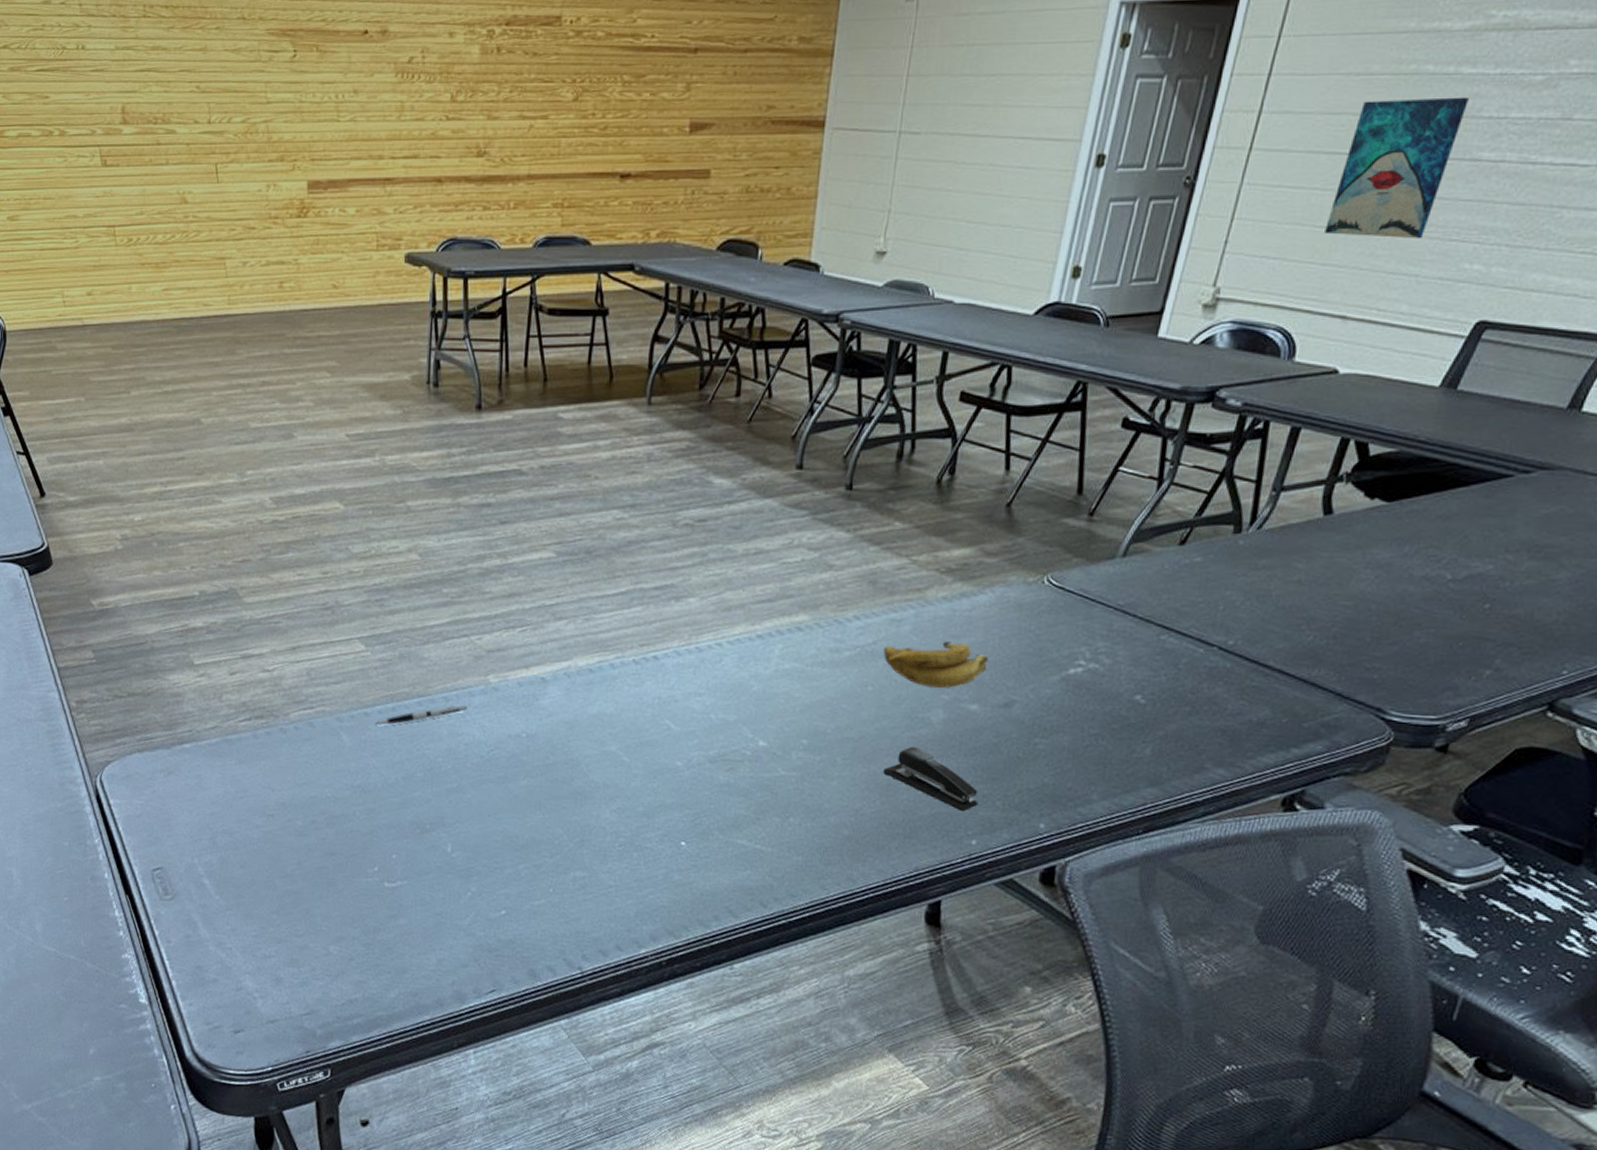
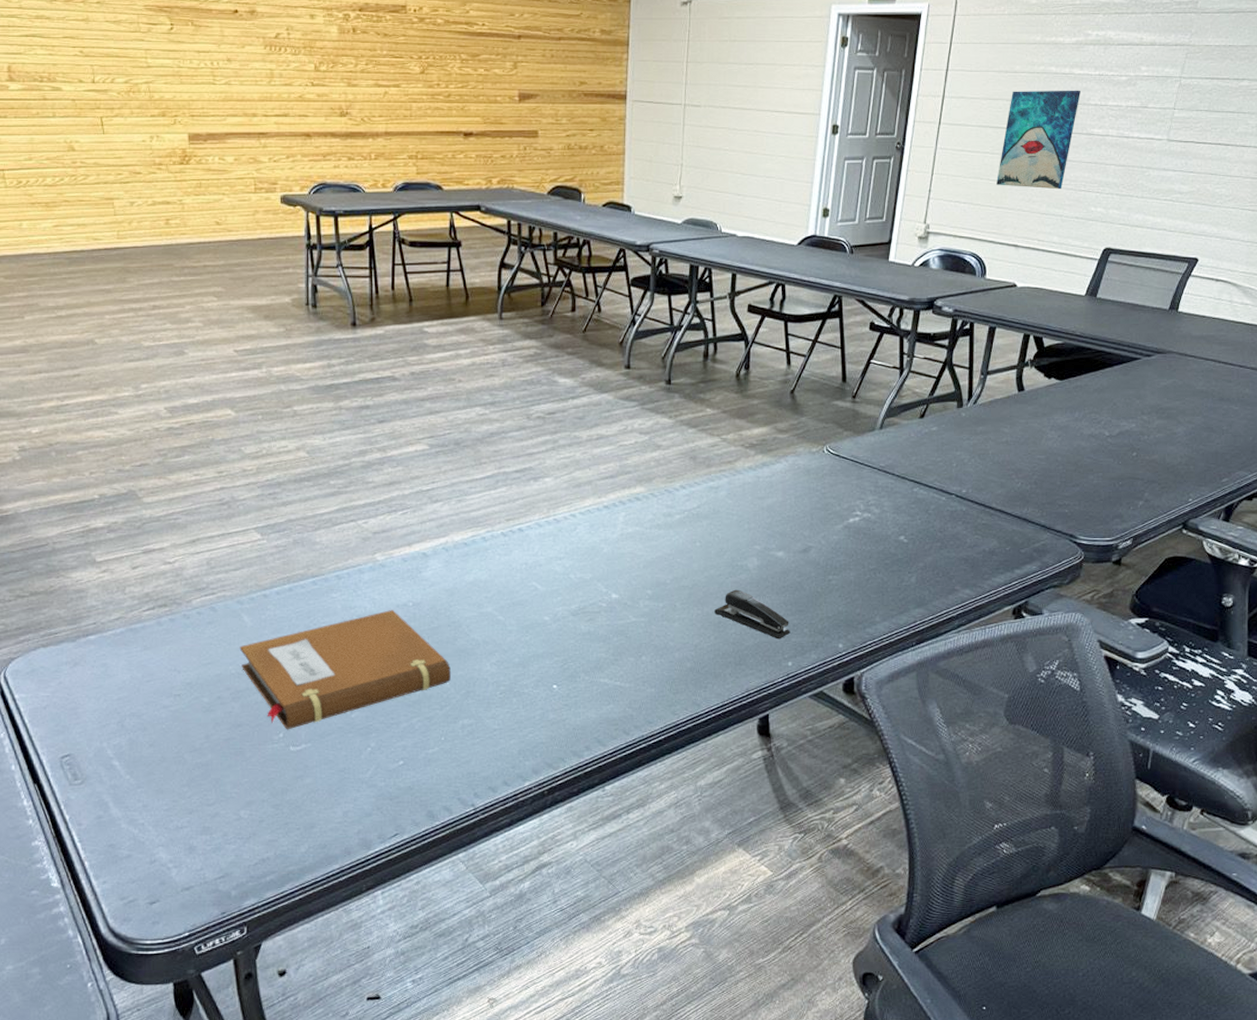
notebook: none [336,739,565,864] -> present [239,609,451,730]
pen: present [375,705,467,725] -> none [274,582,358,605]
banana: present [883,641,988,688] -> none [706,502,788,540]

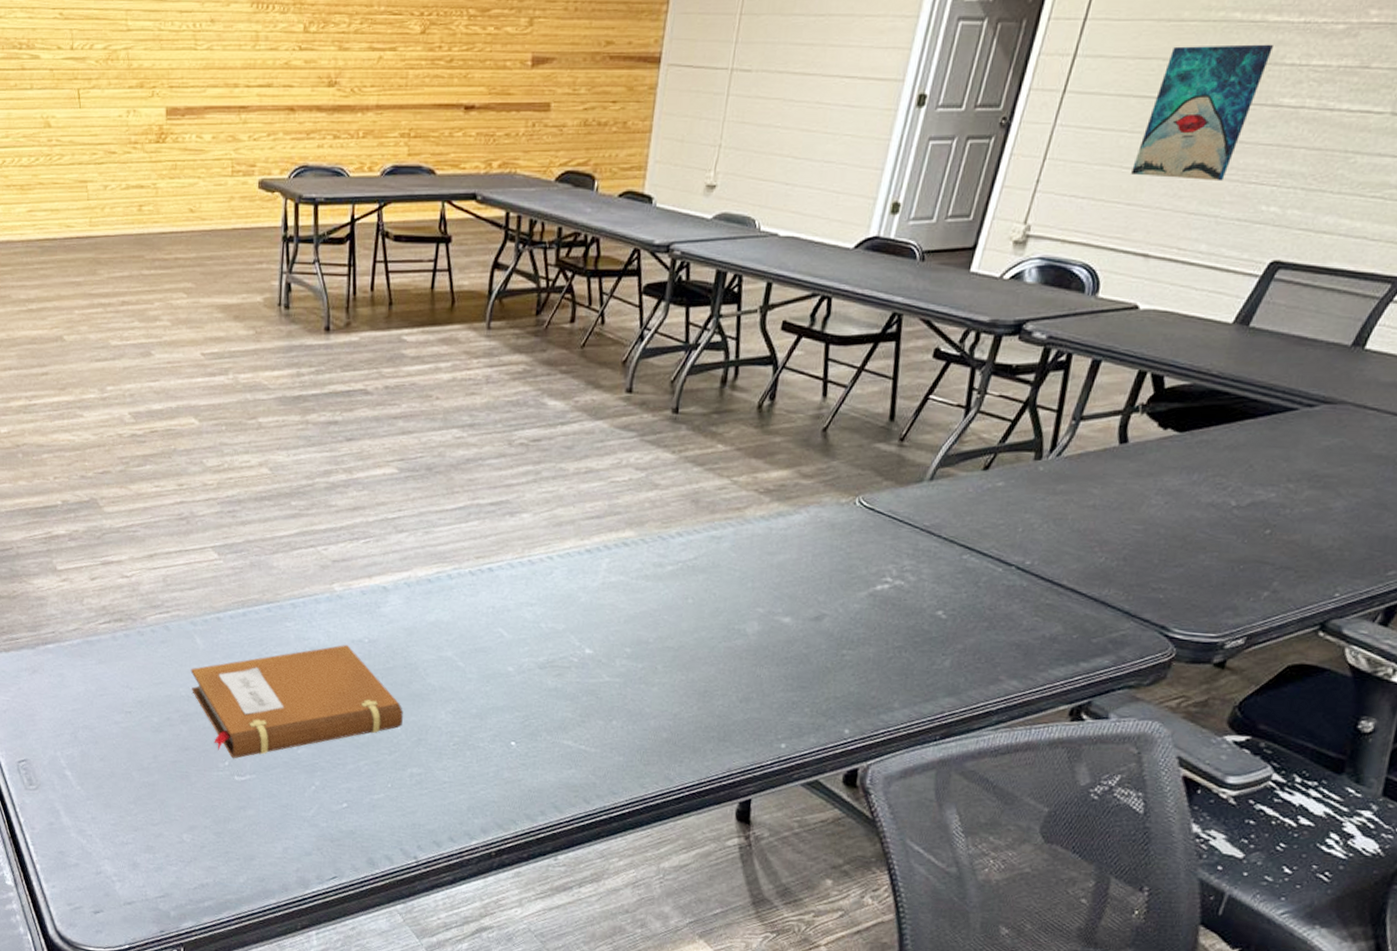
stapler: present [714,589,791,640] -> none [701,656,788,717]

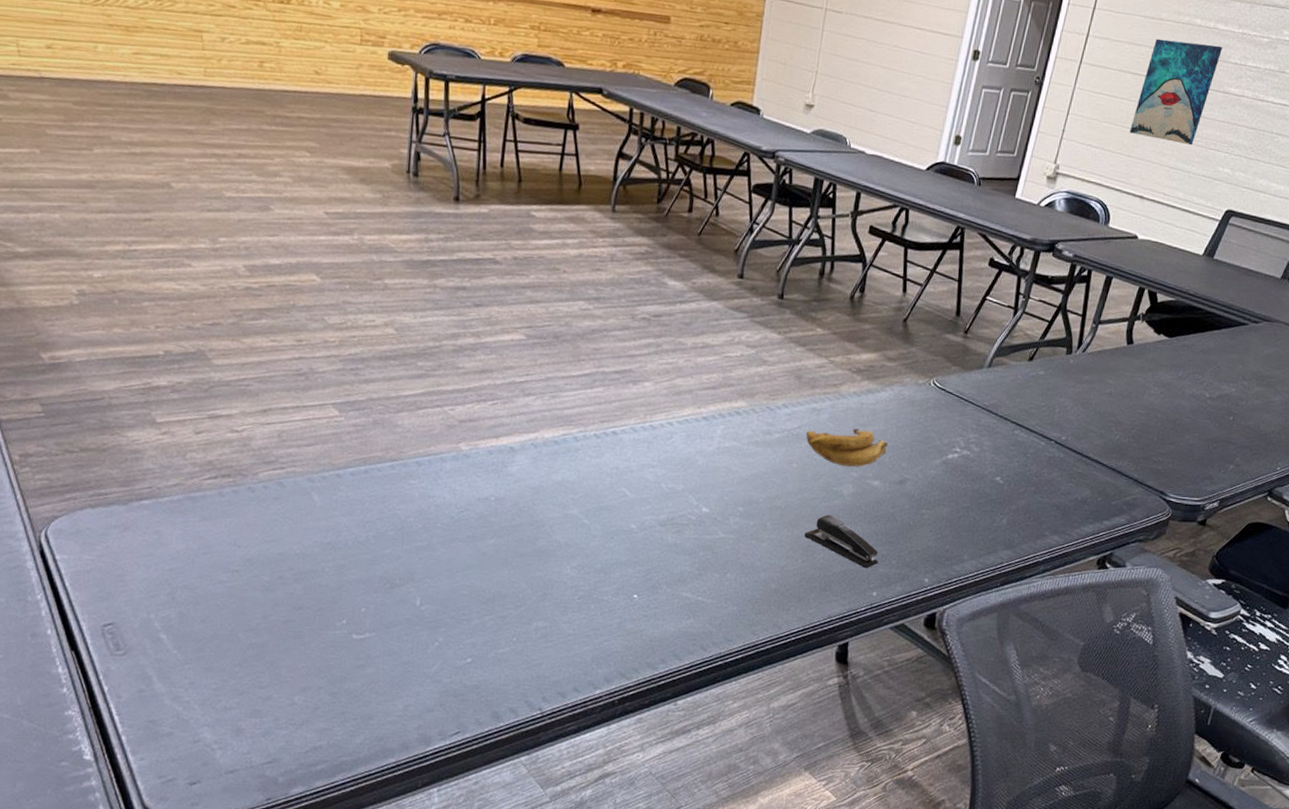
notebook: present [190,644,403,759] -> none [306,502,529,617]
stapler: none [701,656,788,717] -> present [804,514,879,569]
banana: none [703,558,801,602] -> present [806,428,888,467]

